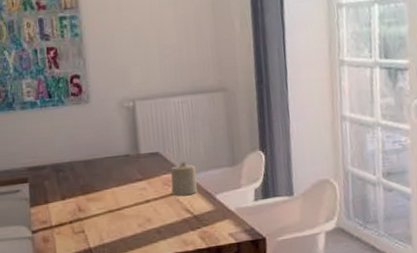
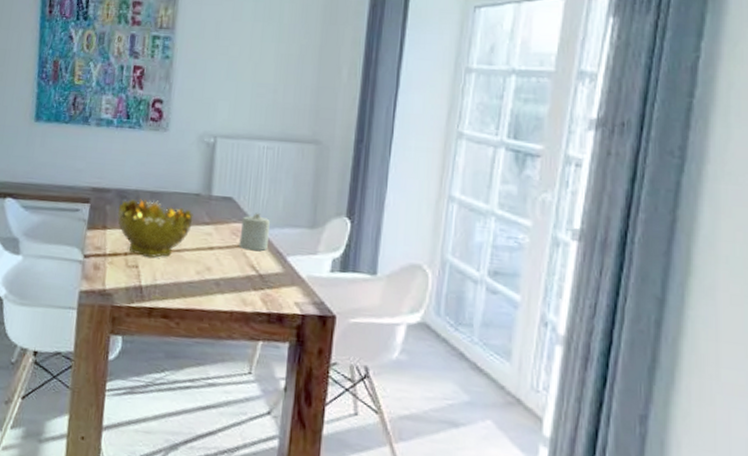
decorative bowl: none [56,168,127,222] -> present [117,199,193,258]

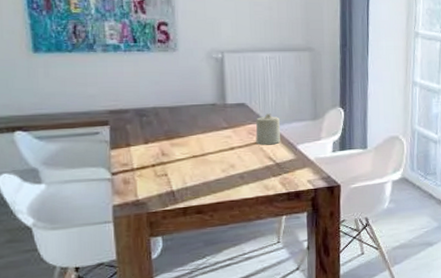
decorative bowl: present [117,199,193,258] -> none [139,114,212,166]

